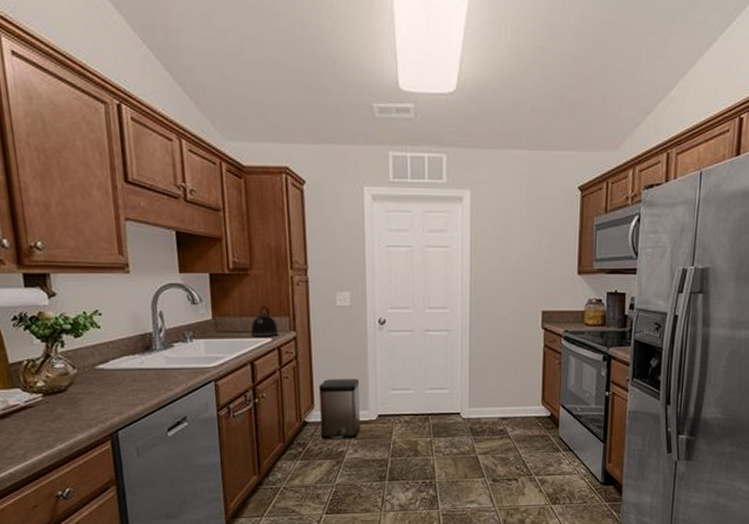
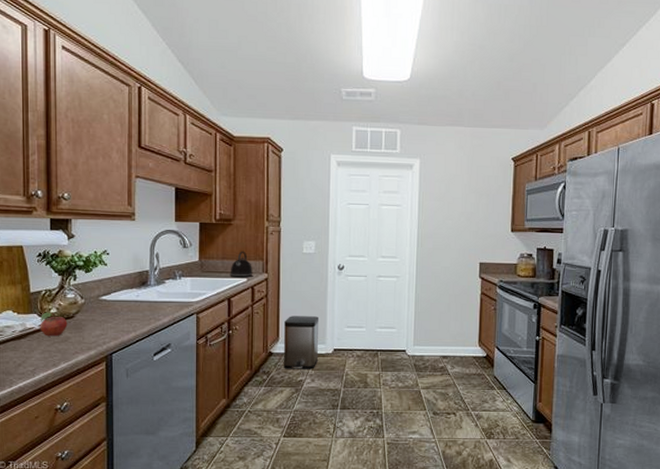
fruit: none [25,386,60,414] -> present [40,312,68,337]

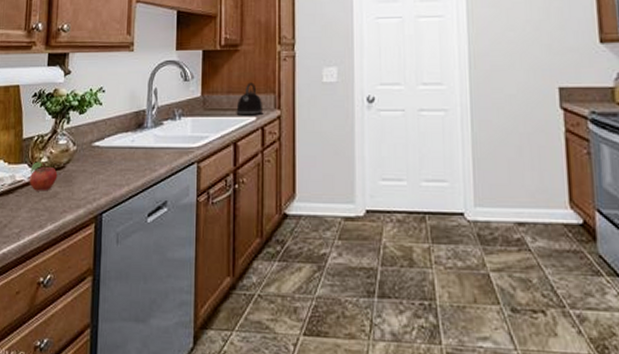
pedal bin: present [284,316,320,370] -> none [302,164,346,239]

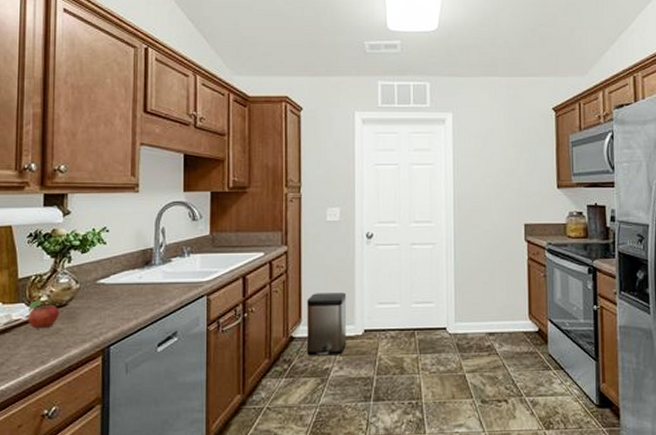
kettle: present [236,82,264,116] -> none [245,221,271,252]
pedal bin: none [302,164,346,239] -> present [307,292,347,356]

